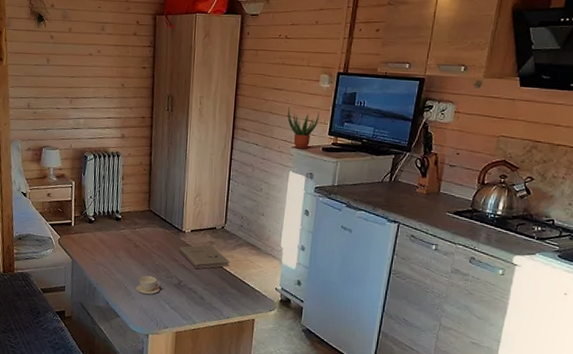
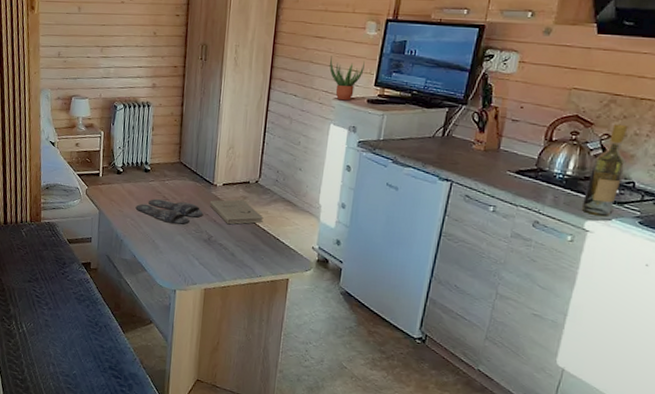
slippers: none [107,246,173,271] -> present [135,199,204,225]
teacup: present [136,275,160,294] -> none [164,229,189,249]
bottle: none [510,168,547,252] -> present [581,124,628,217]

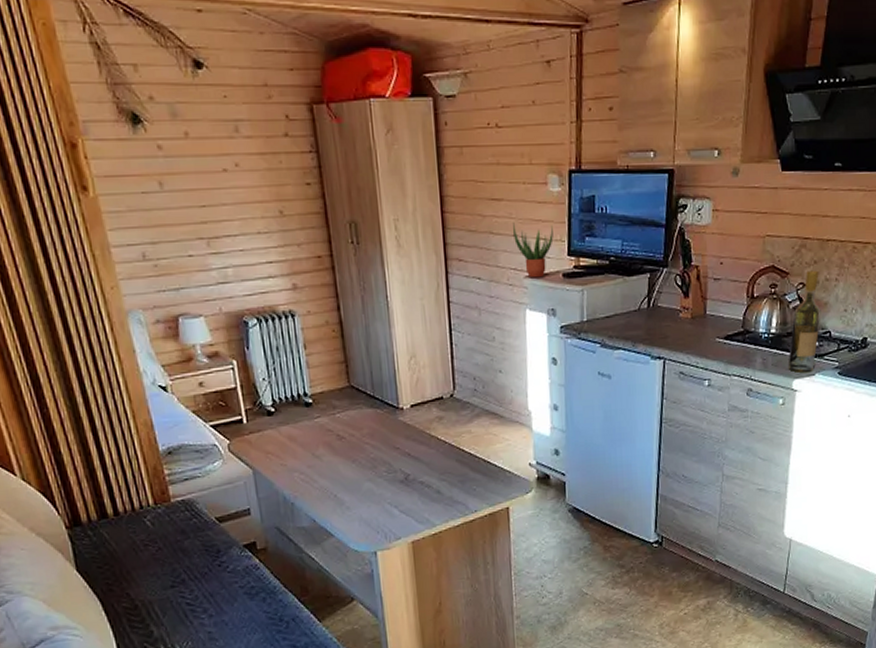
slippers: present [135,199,204,225] -> none [302,437,393,470]
book: present [209,199,264,225] -> none [398,421,468,456]

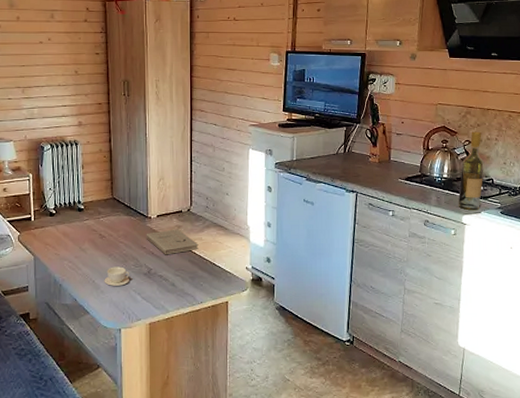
teacup: none [349,474,382,500] -> present [104,266,129,286]
book: none [398,421,468,456] -> present [146,229,199,255]
potted plant: present [513,222,554,278] -> none [243,86,273,127]

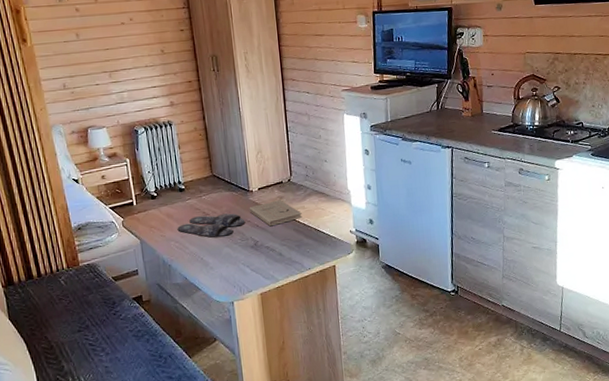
slippers: none [72,238,141,262] -> present [177,213,246,238]
teacup: present [104,266,129,286] -> none [212,242,237,262]
bottle: present [458,131,485,211] -> none [550,76,574,156]

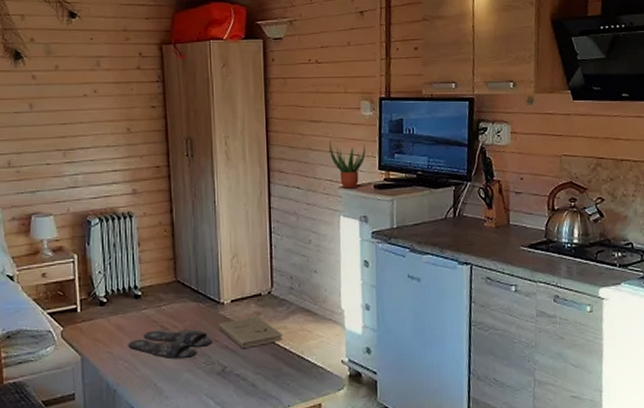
potted plant: none [332,51,363,91] -> present [329,140,366,189]

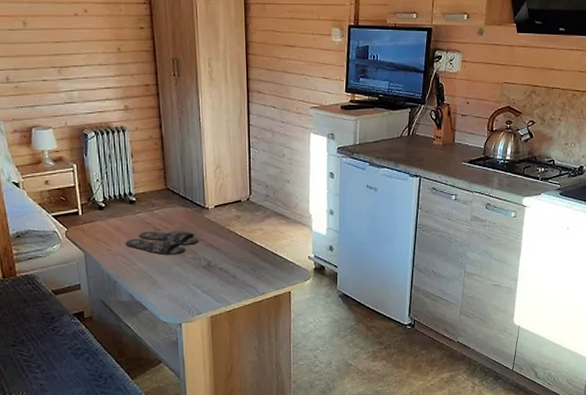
book: present [218,316,283,349] -> none [203,219,260,247]
potted plant: present [329,140,366,189] -> none [303,64,334,109]

